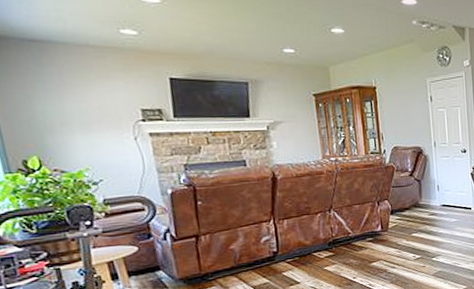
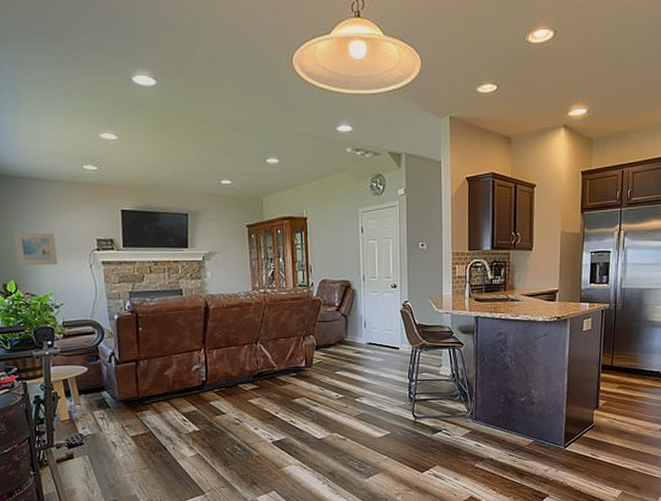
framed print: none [34,102,94,139] -> present [14,232,58,265]

